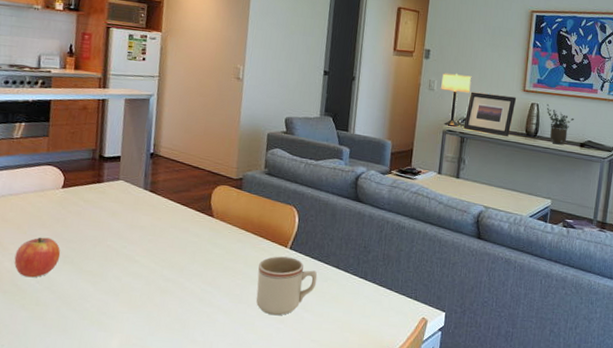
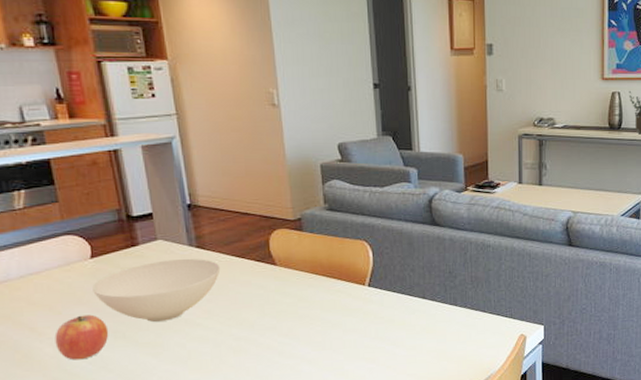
bowl: none [56,199,166,254] -> present [92,259,221,323]
mug: present [256,256,318,316] -> none [336,295,404,357]
table lamp: present [441,73,471,127] -> none [510,69,542,129]
picture frame: present [463,92,517,136] -> none [540,87,596,133]

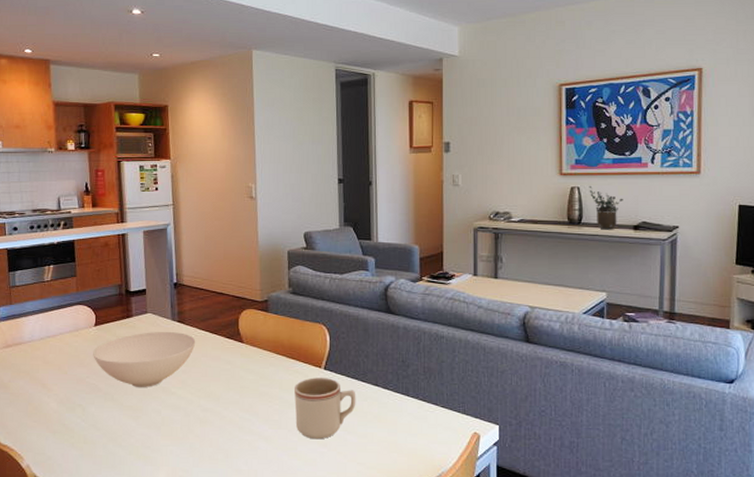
apple: present [54,314,109,360] -> none [59,376,101,417]
mug: none [336,295,404,357] -> present [293,377,356,440]

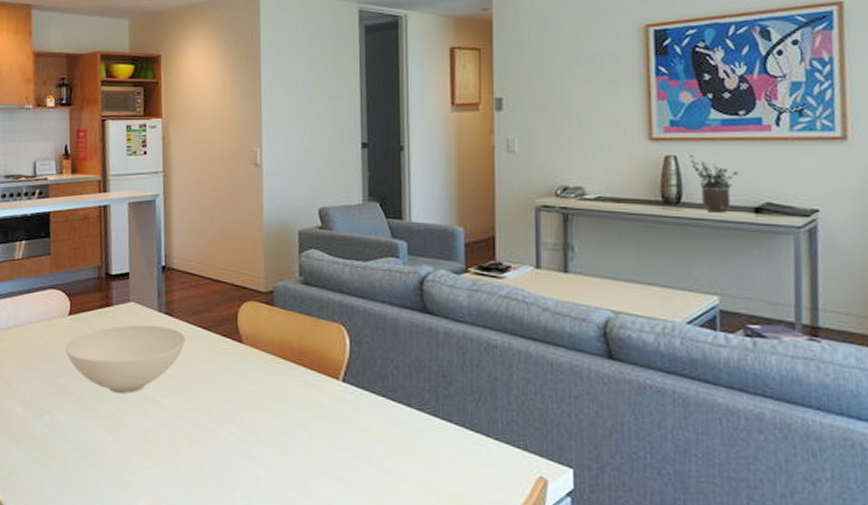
mug: present [293,377,356,440] -> none [304,391,383,473]

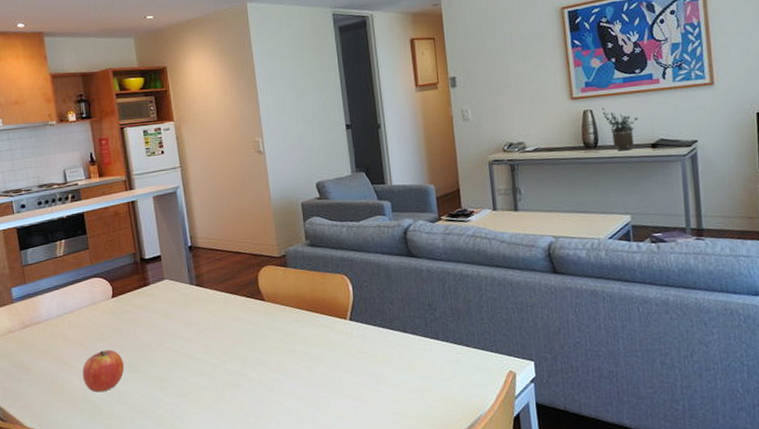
apple: none [25,375,73,425] -> present [82,349,125,393]
bowl: present [65,325,186,394] -> none [113,296,217,357]

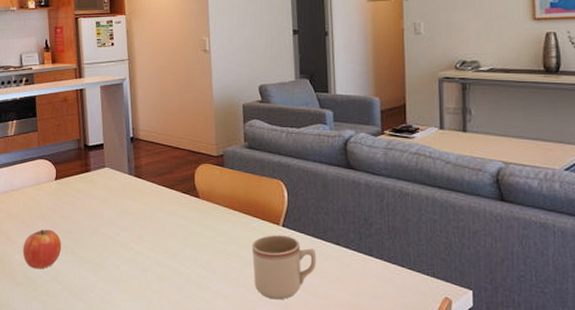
mug: none [320,329,386,394] -> present [251,235,317,300]

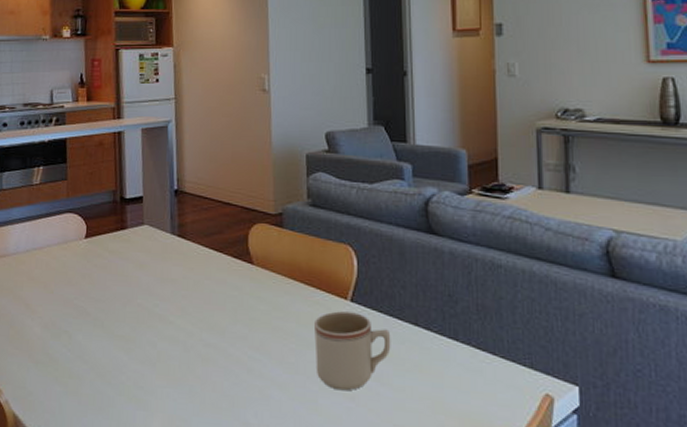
apple: present [23,229,62,269] -> none [43,296,90,345]

